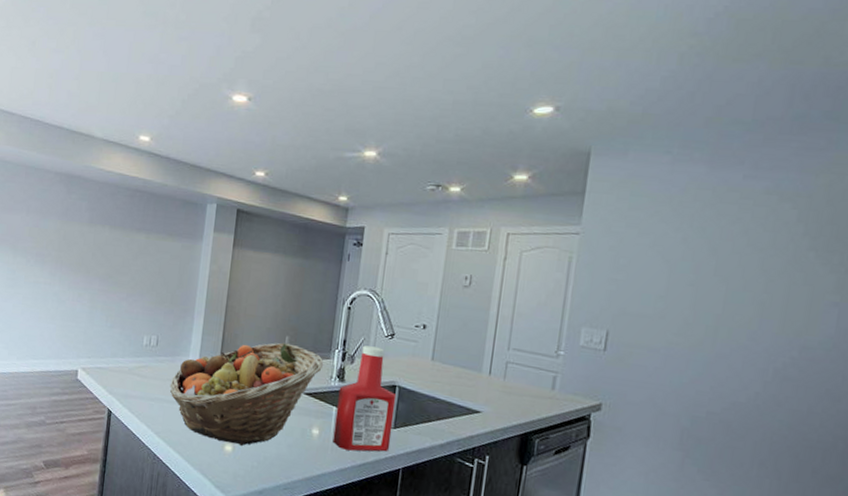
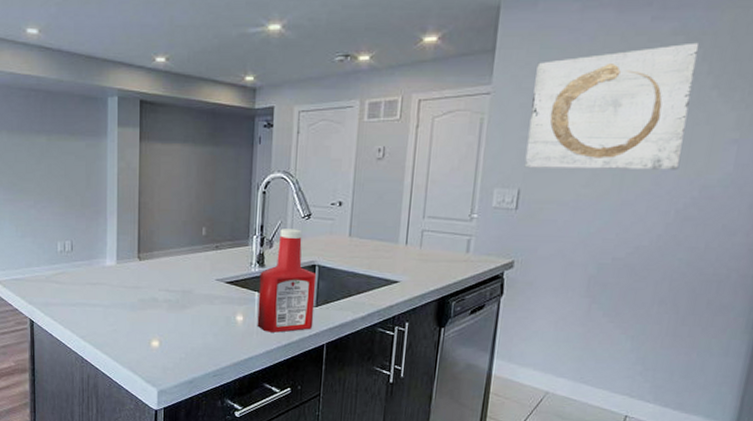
fruit basket: present [170,342,324,446] -> none [90,234,243,340]
wall art: none [613,203,794,328] -> present [524,42,700,170]

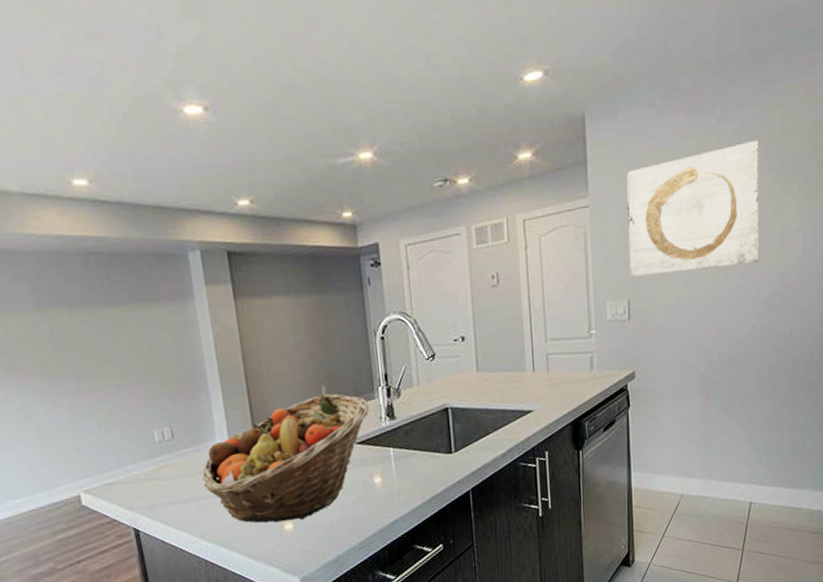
fruit basket: none [90,234,243,340] -> present [202,393,370,523]
ketchup bottle: present [257,229,317,333] -> none [391,372,455,489]

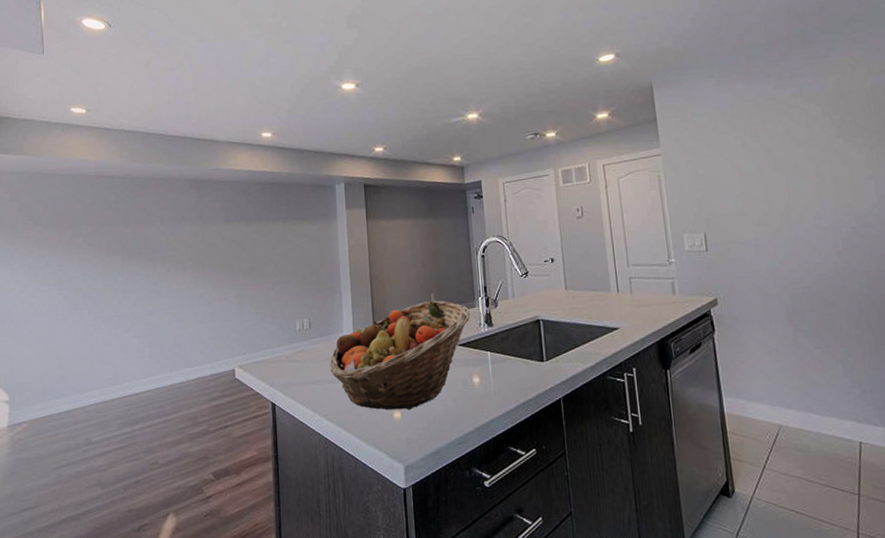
wall art: present [627,140,760,277] -> none [693,102,833,214]

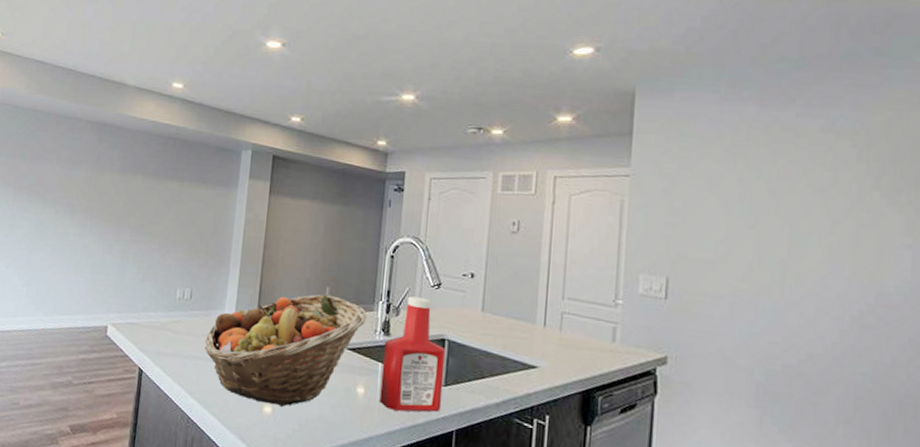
ketchup bottle: none [489,287,547,392] -> present [379,296,446,412]

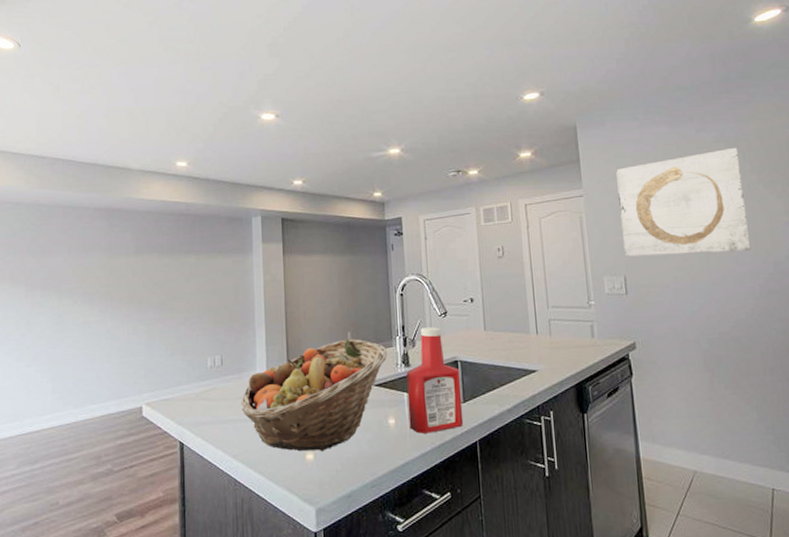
wall art: none [671,141,852,272] -> present [616,147,752,257]

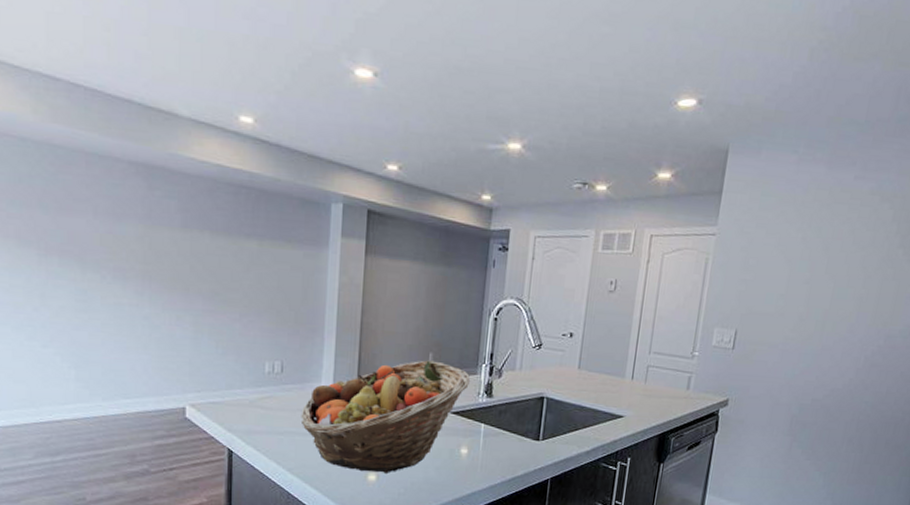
ketchup bottle: present [406,327,464,434] -> none [482,358,545,467]
wall art: present [616,147,752,257] -> none [742,203,891,320]

